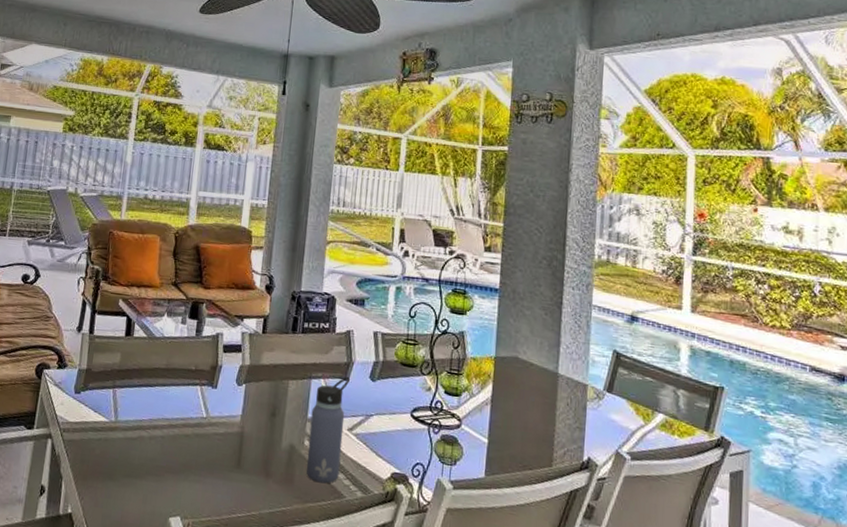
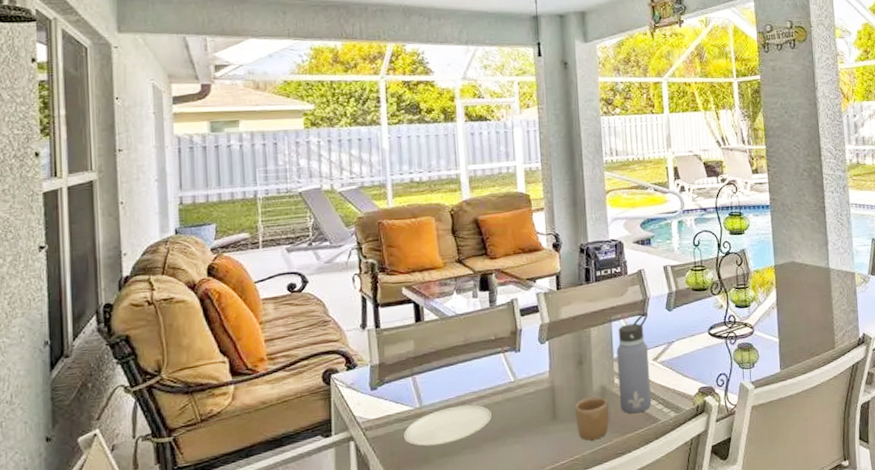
plate: none [96,428,179,465] -> present [404,405,492,447]
cup: none [259,453,295,500] -> present [575,396,609,441]

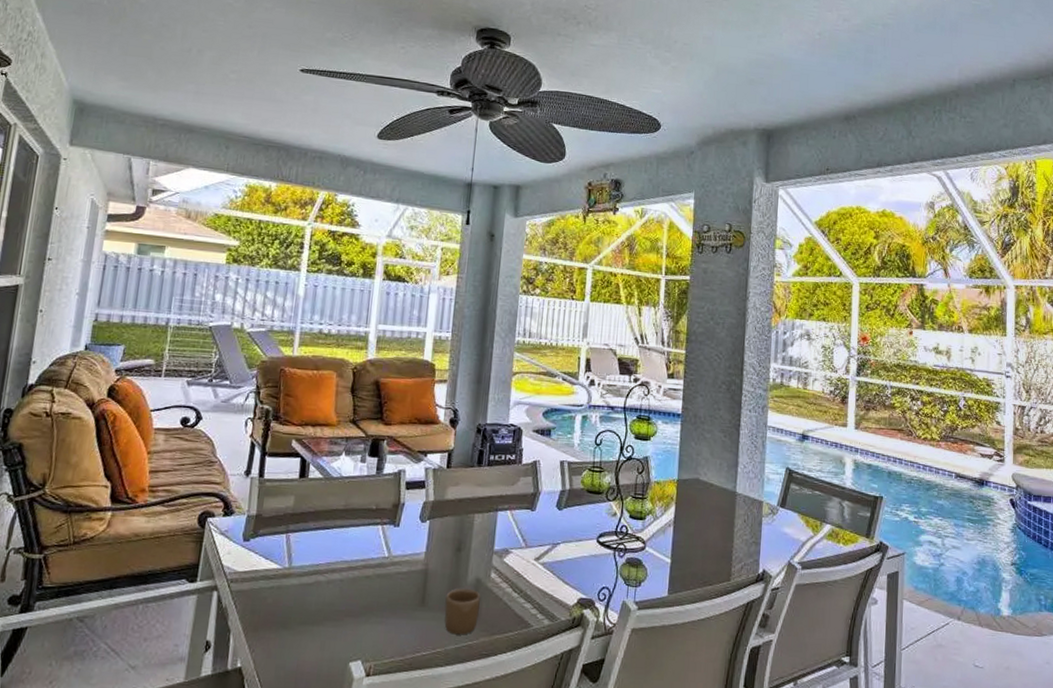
plate: present [404,405,492,447] -> none [268,573,360,612]
water bottle: present [616,312,652,414] -> none [492,506,538,615]

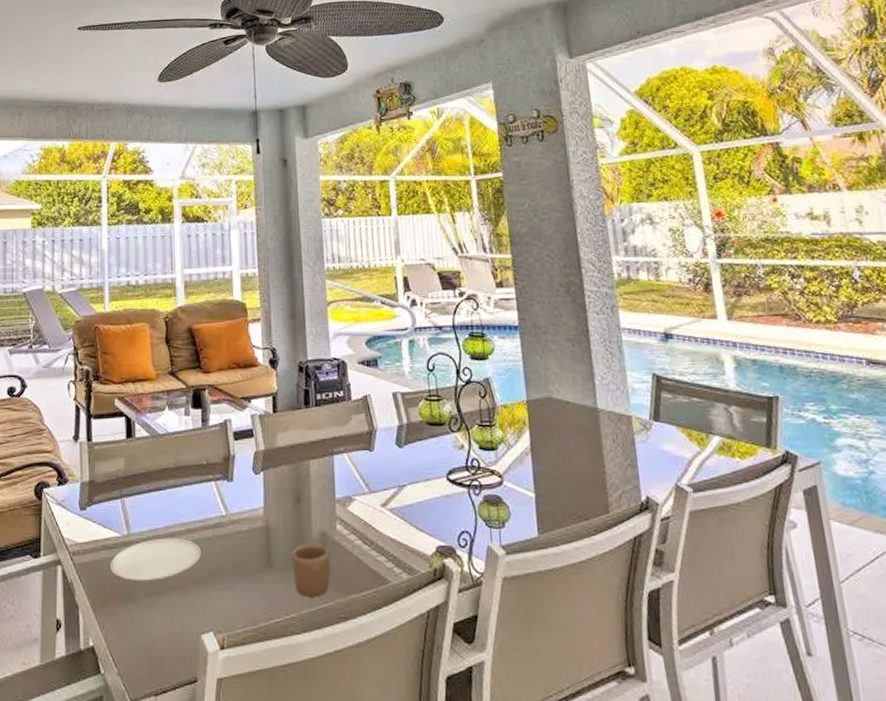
plate: none [268,573,360,612] -> present [111,537,201,581]

